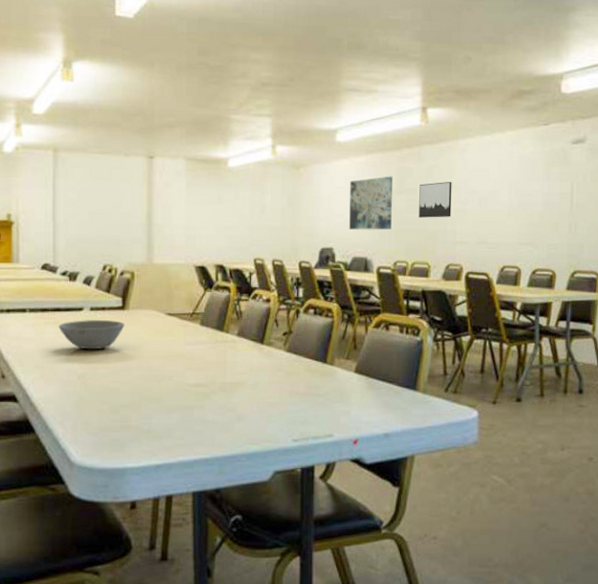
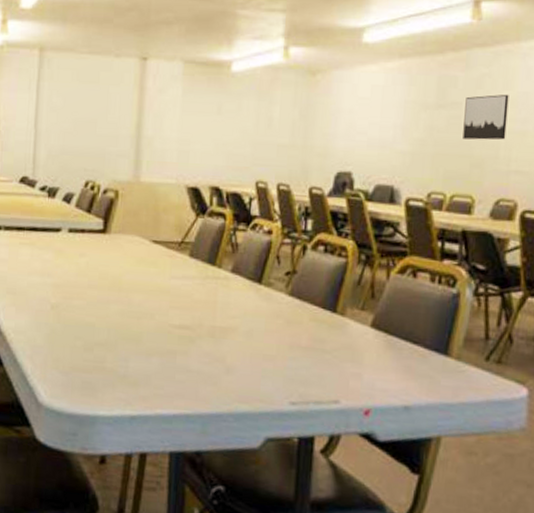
bowl: present [58,320,125,350] -> none [34,242,105,278]
wall art: present [348,176,393,230] -> none [373,86,432,153]

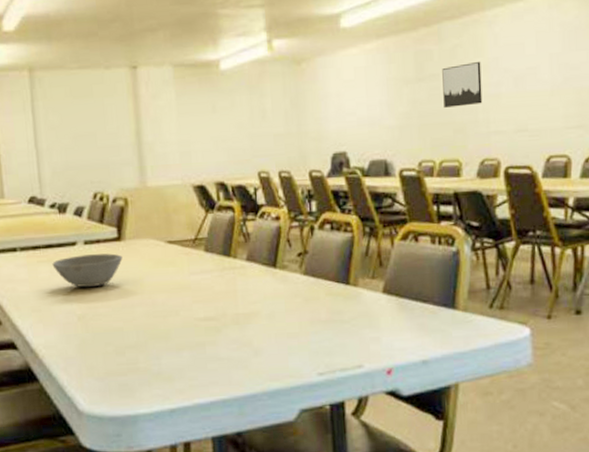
bowl: none [34,242,105,278] -> present [52,253,123,288]

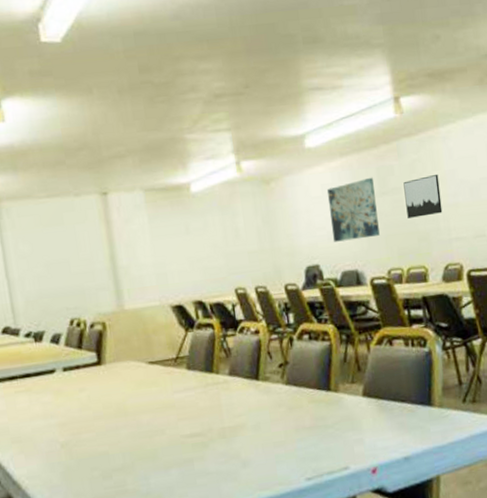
bowl: present [52,253,123,288] -> none [31,378,104,415]
wall art: none [360,61,413,129] -> present [327,177,380,242]

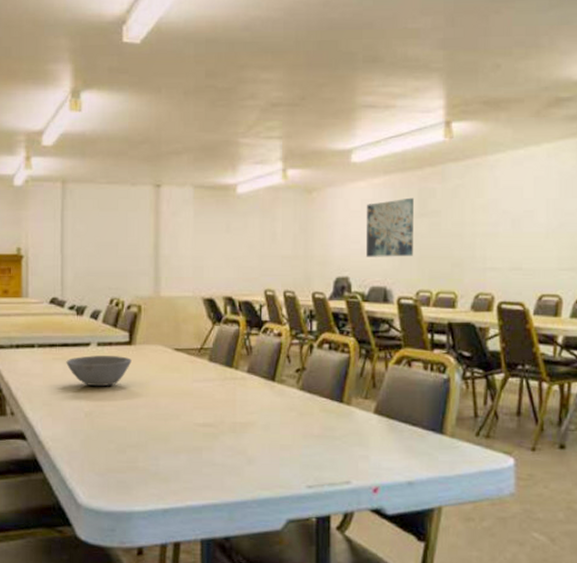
bowl: none [31,378,104,415] -> present [66,356,132,387]
wall art: present [403,173,443,218] -> none [443,201,481,242]

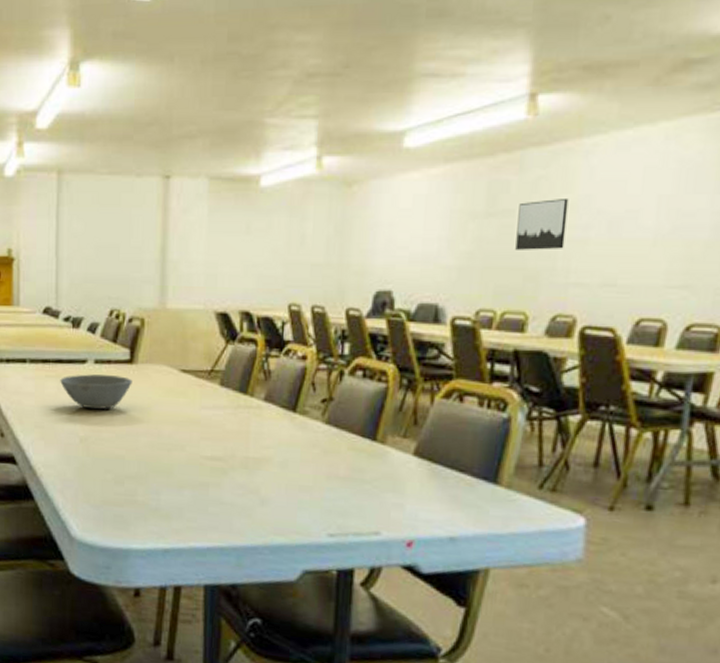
wall art: present [365,197,414,257] -> none [415,192,481,268]
wall art: none [443,201,481,242] -> present [515,197,569,250]

